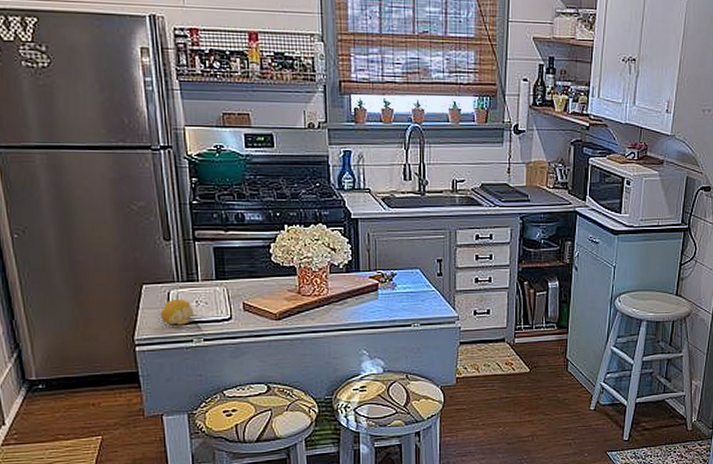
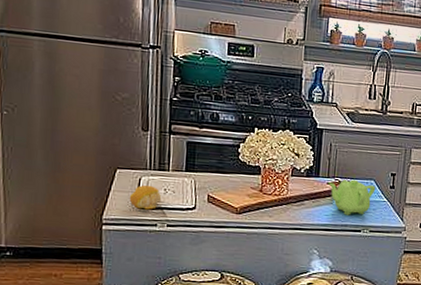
teapot: none [369,270,422,310] -> present [327,179,376,216]

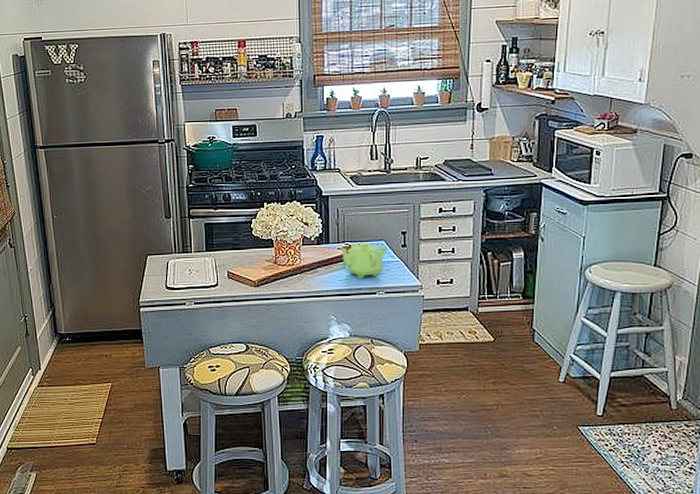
fruit: present [129,184,162,210] -> none [160,267,188,290]

